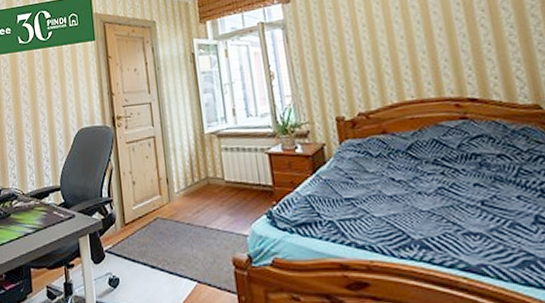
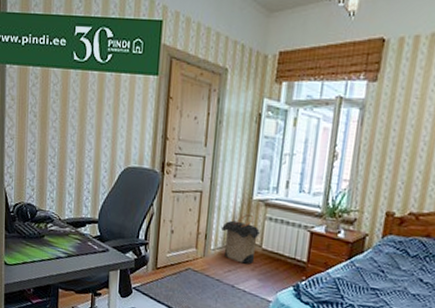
laundry hamper: none [181,148,221,201] -> present [222,213,261,265]

